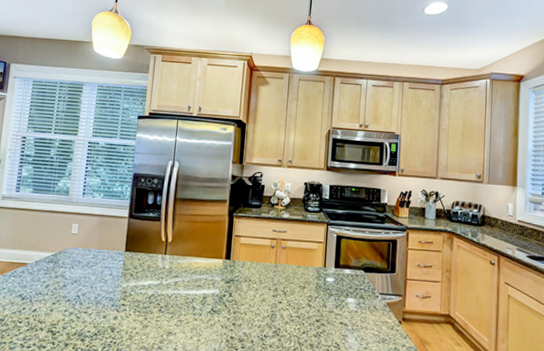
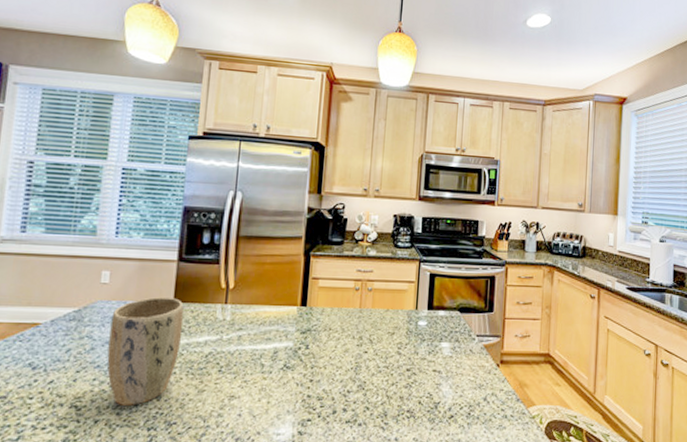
plant pot: none [75,246,133,334] -> present [107,297,184,405]

